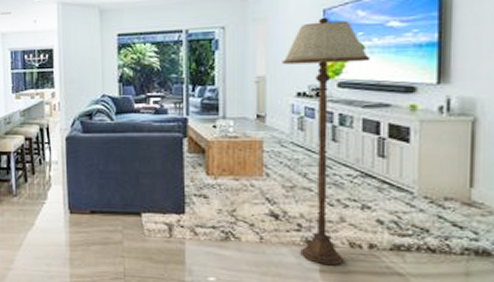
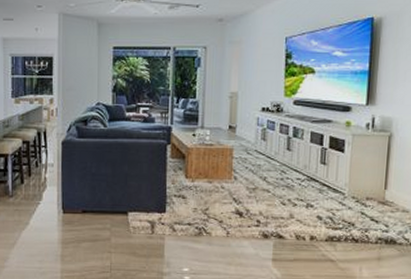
floor lamp: present [282,17,371,266] -> none [251,44,319,255]

